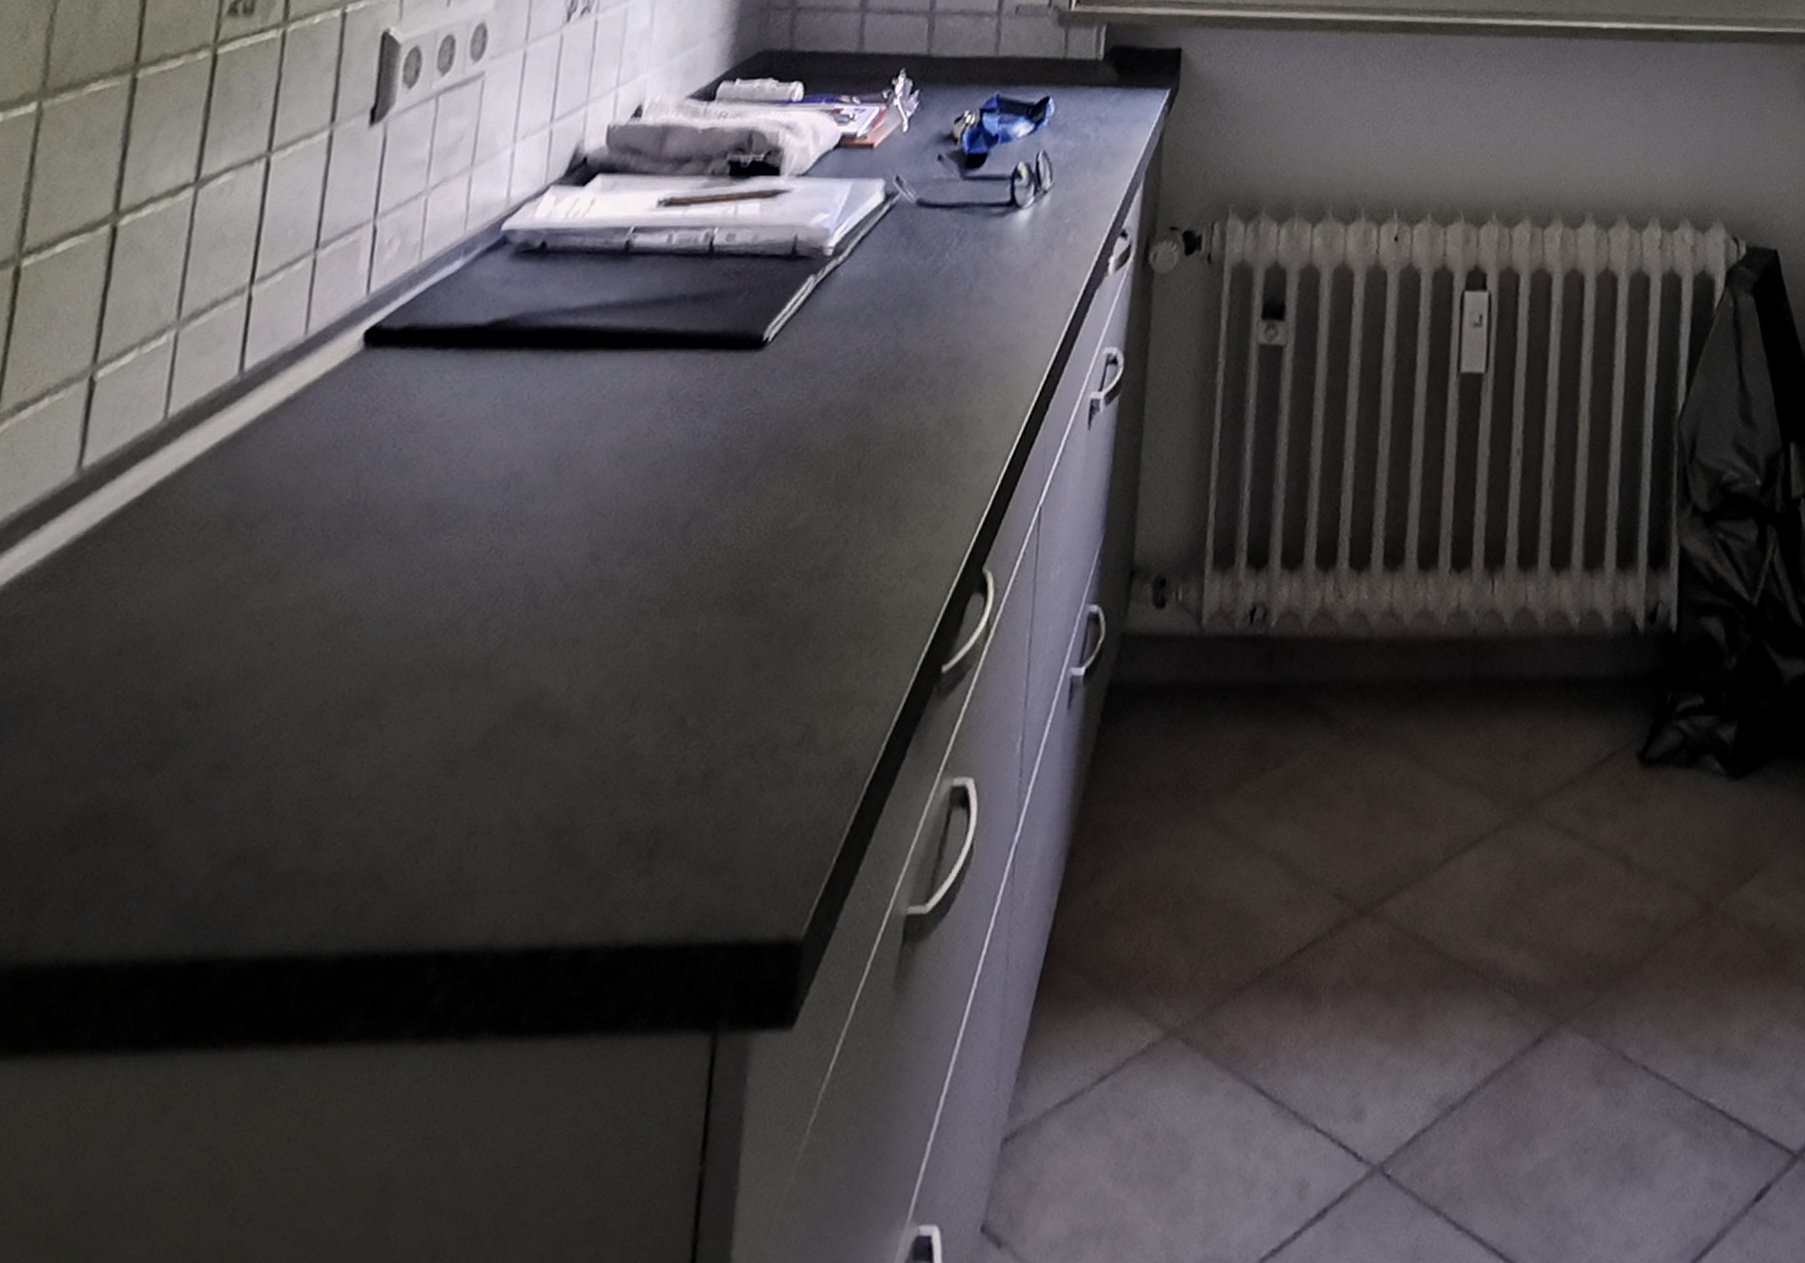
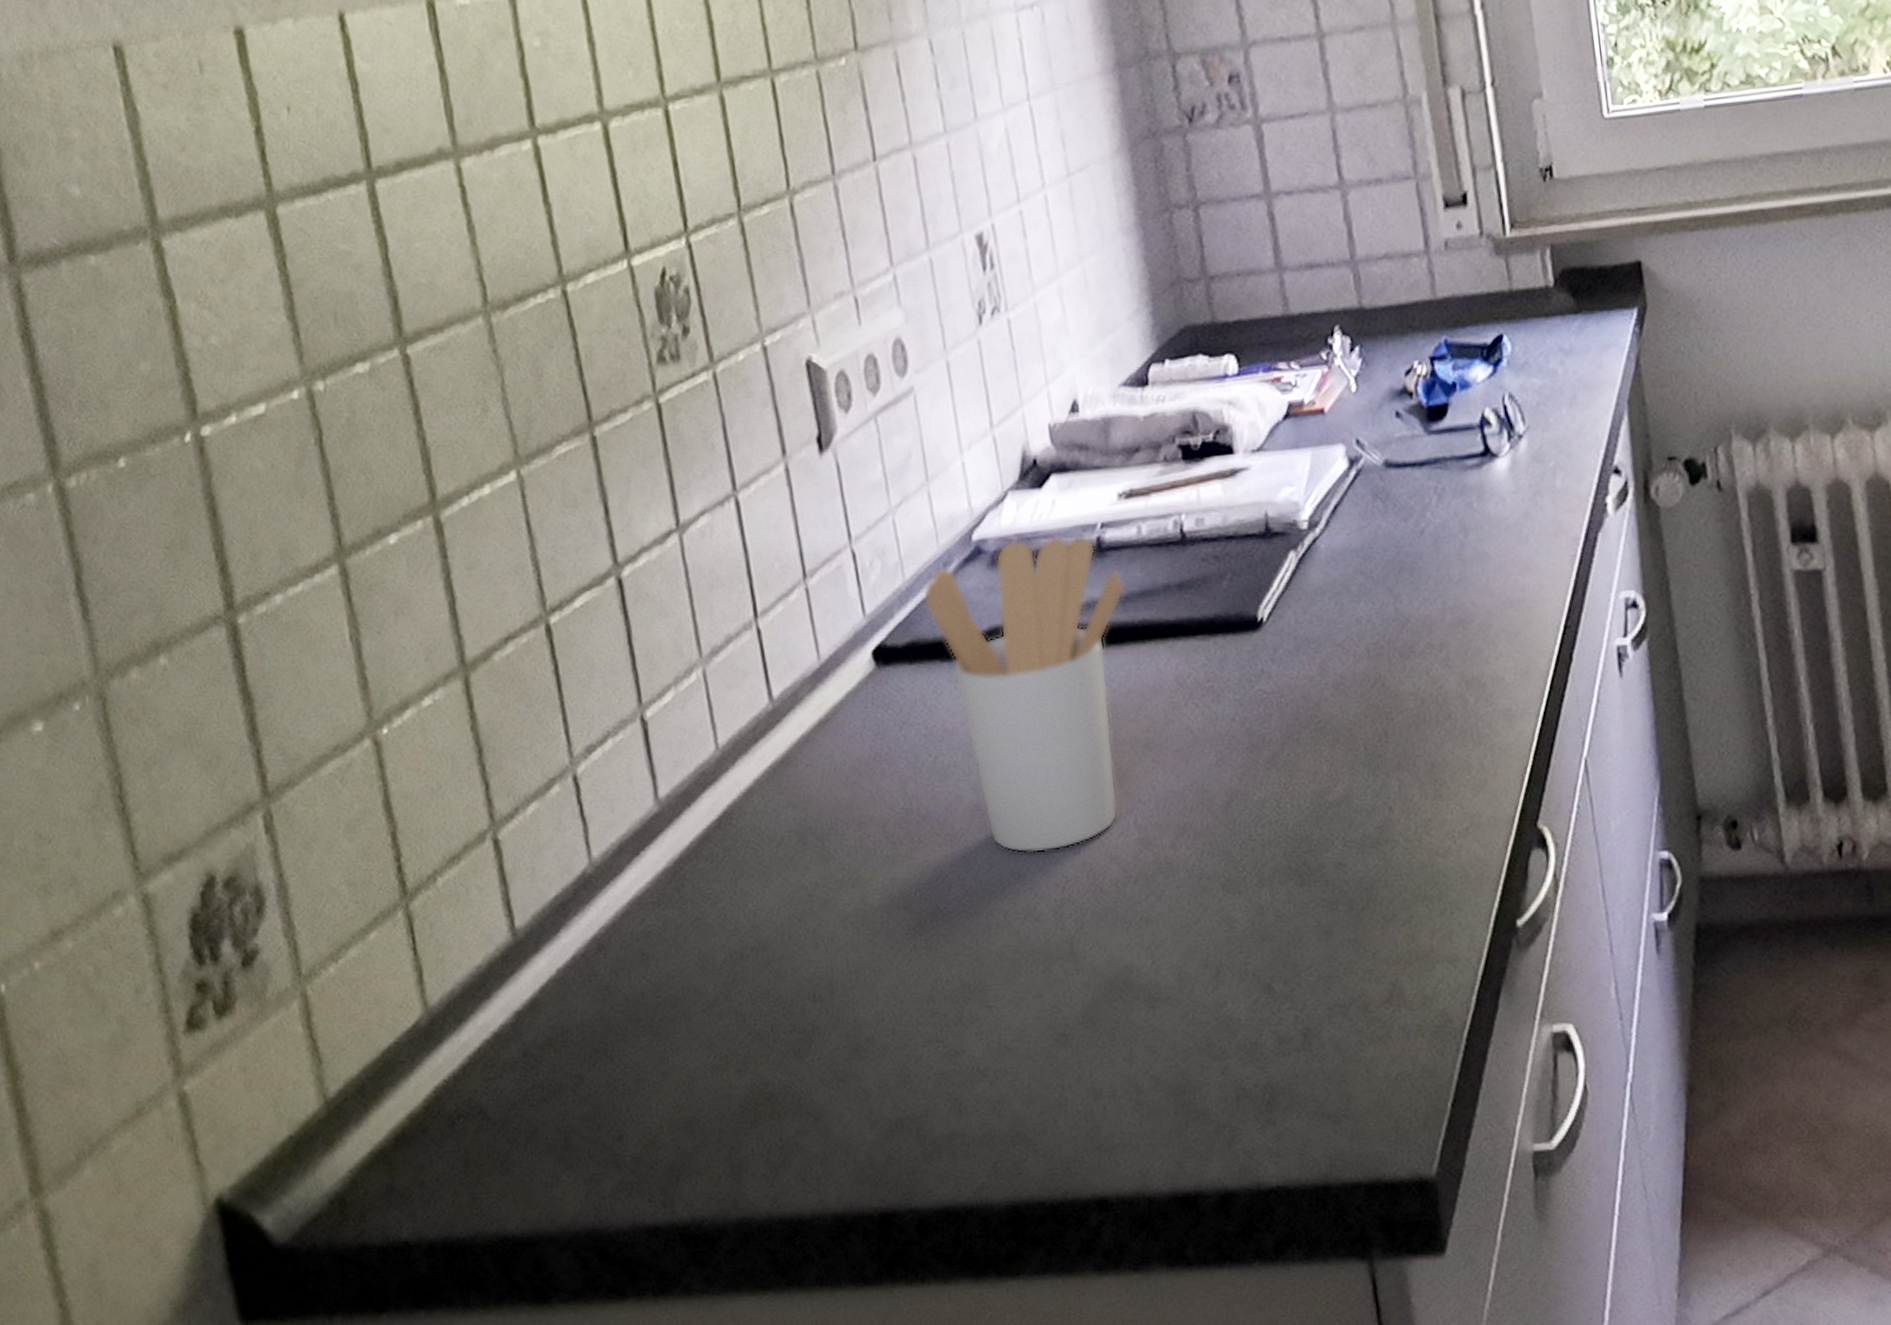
utensil holder: none [433,235,643,560] -> present [922,536,1126,854]

